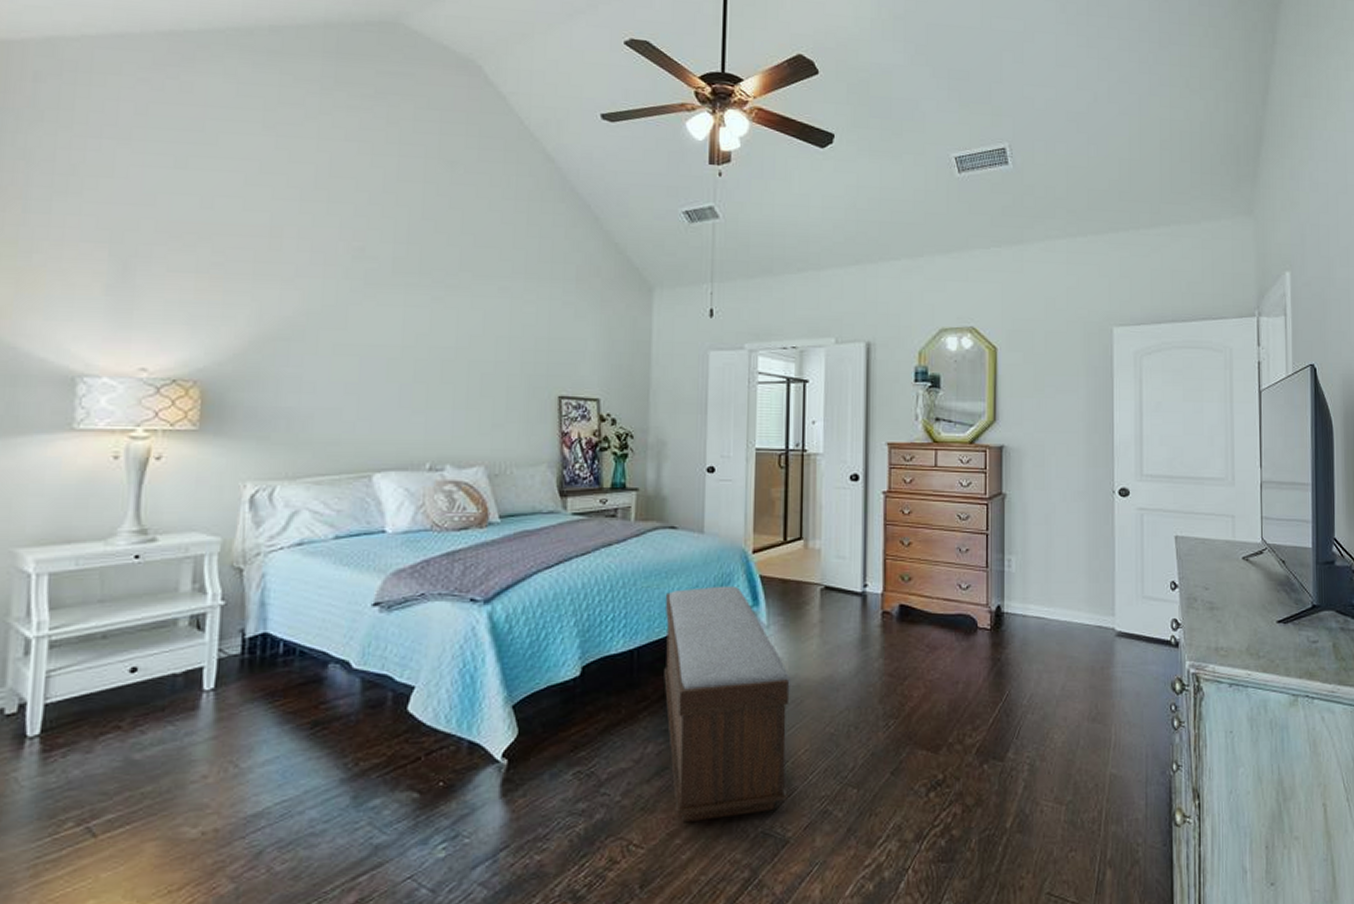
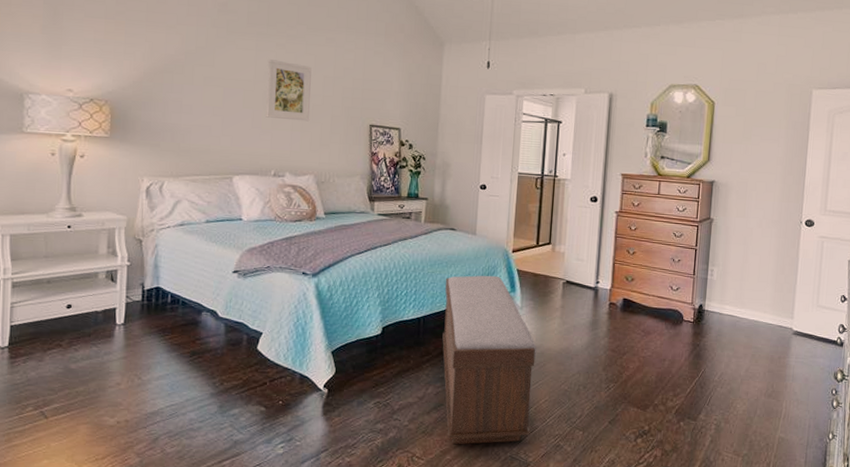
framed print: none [417,317,479,396] -> present [266,59,312,122]

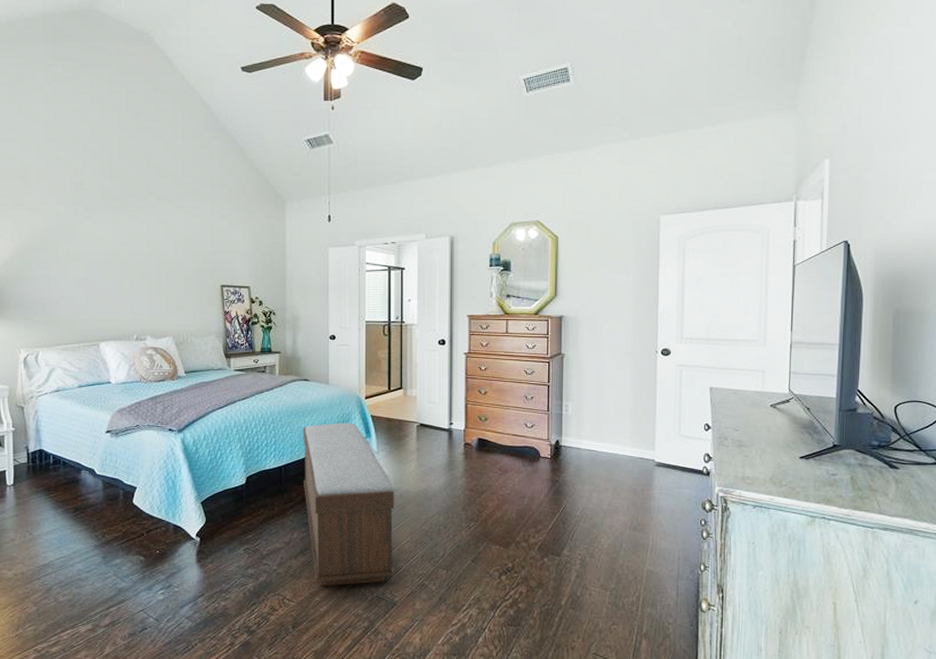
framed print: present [266,59,312,122] -> none [124,231,165,287]

